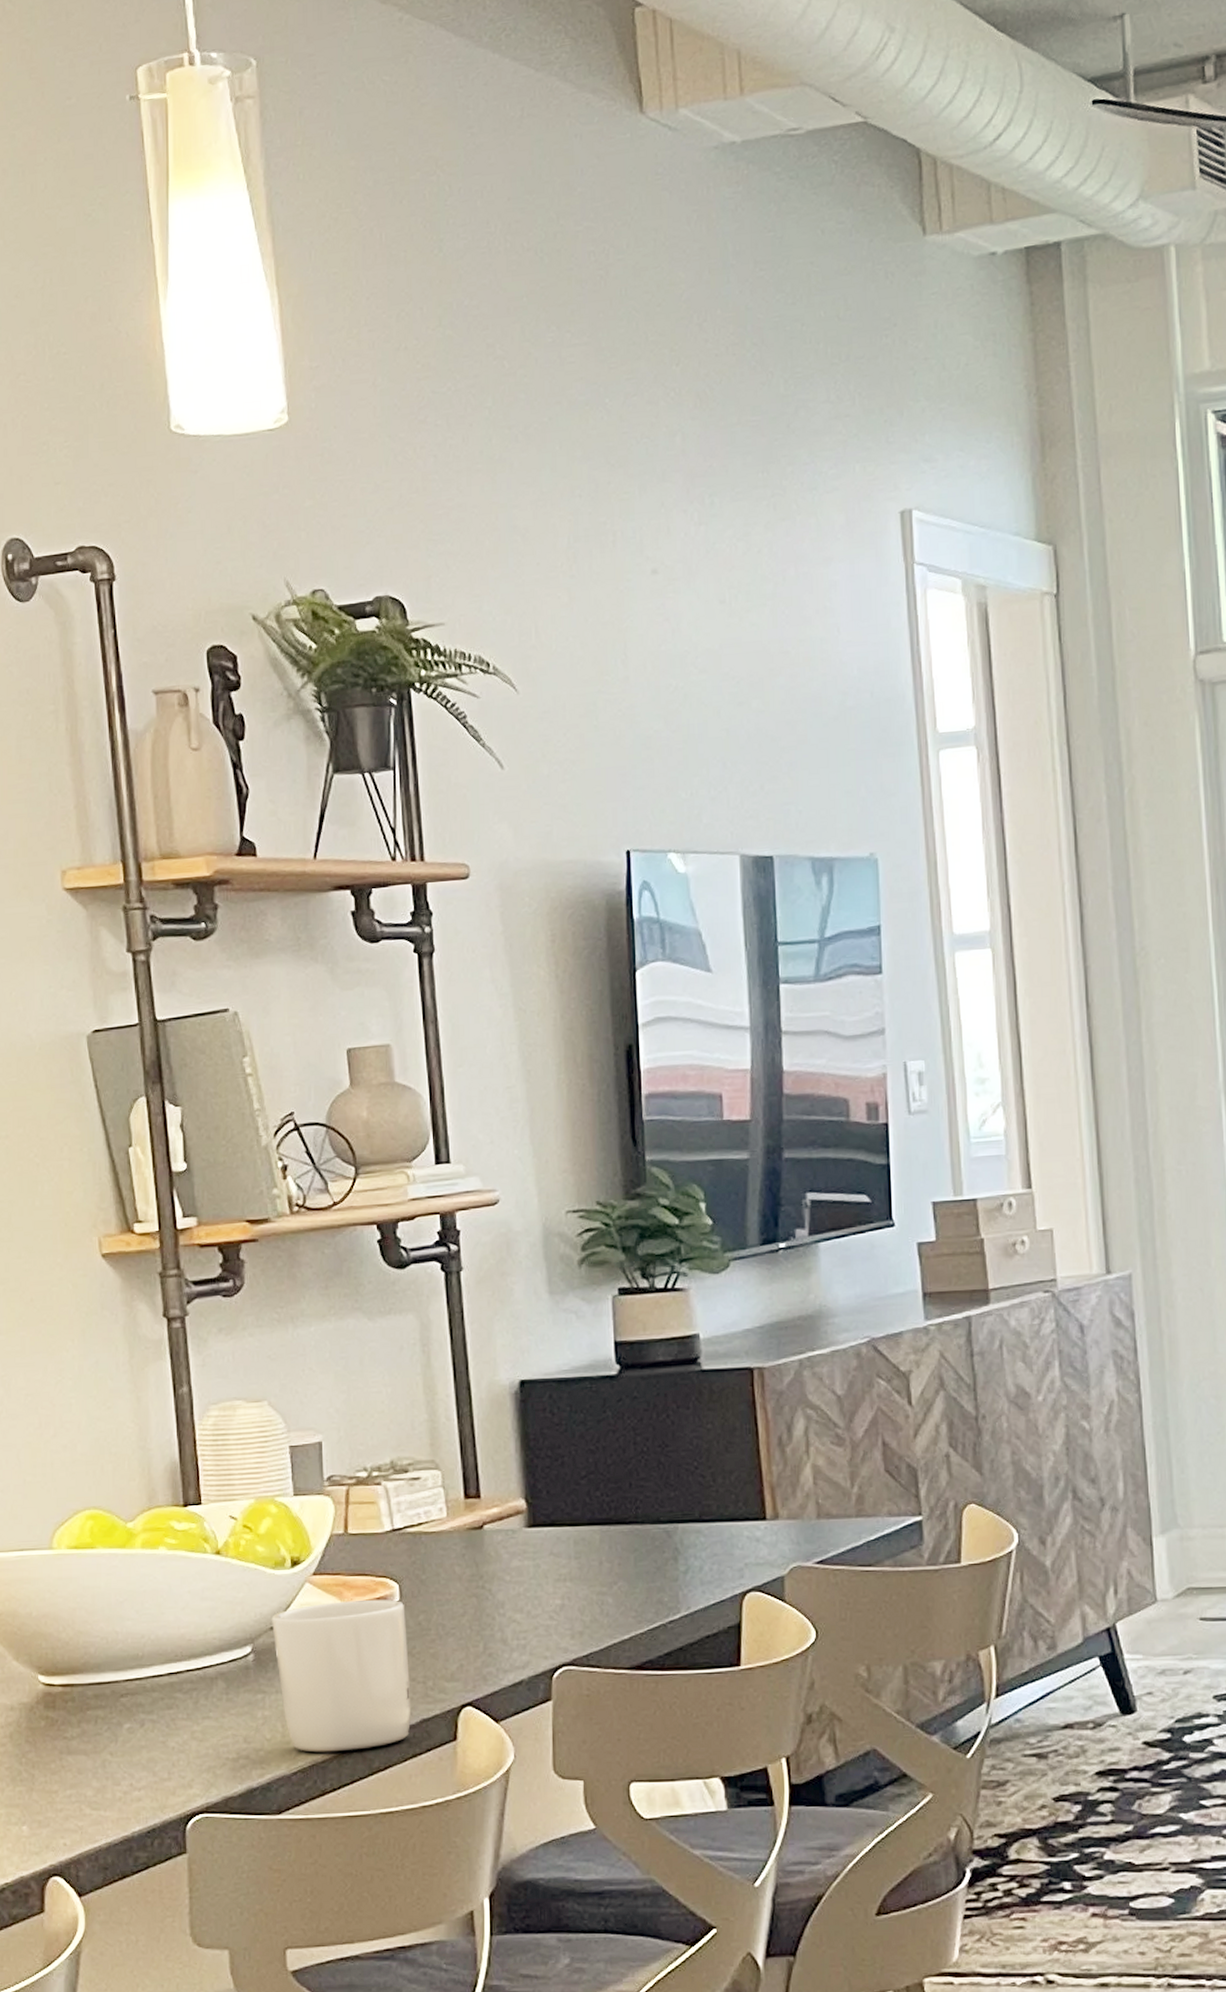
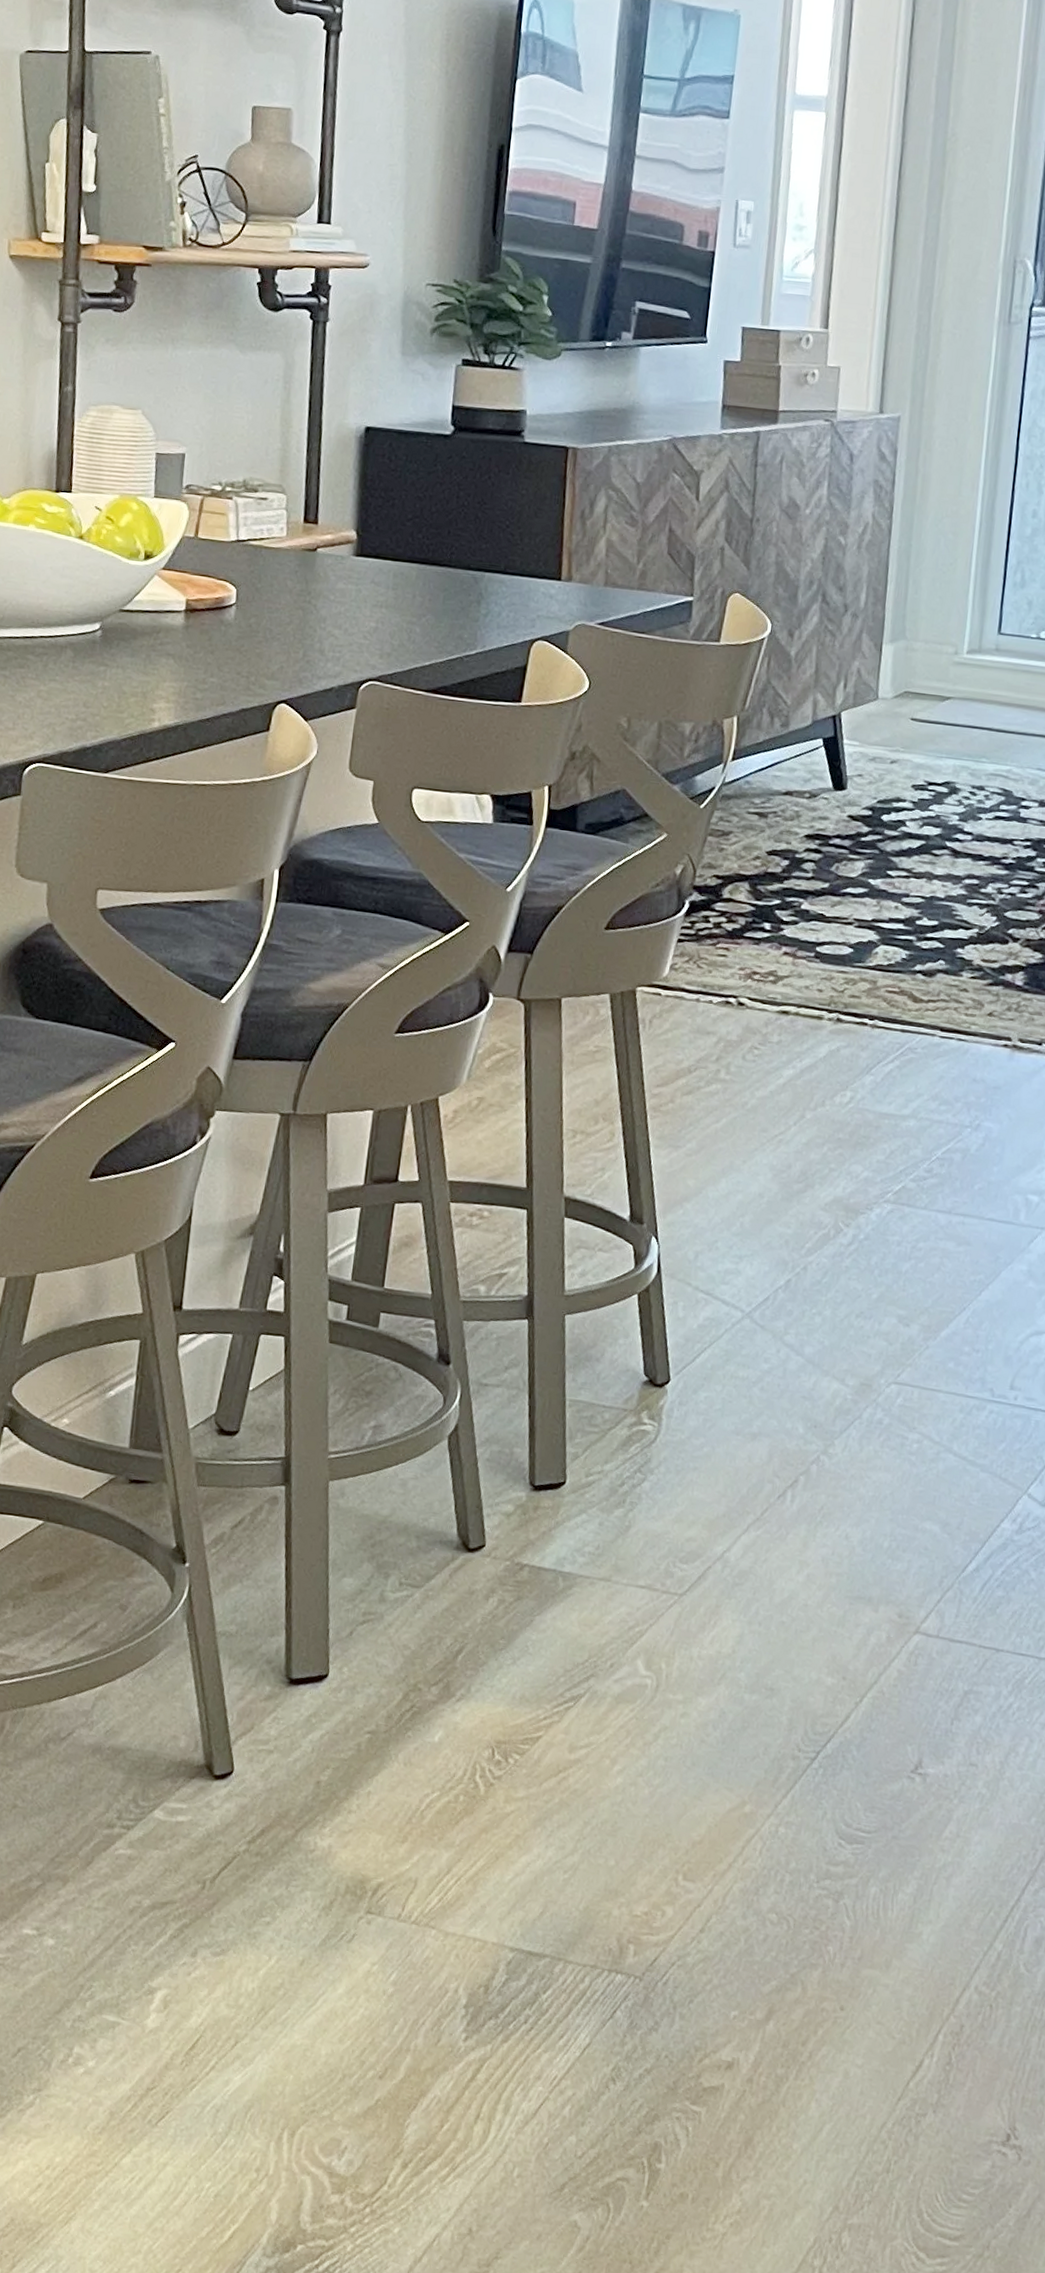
mug: present [272,1599,412,1752] -> none [120,595,240,727]

